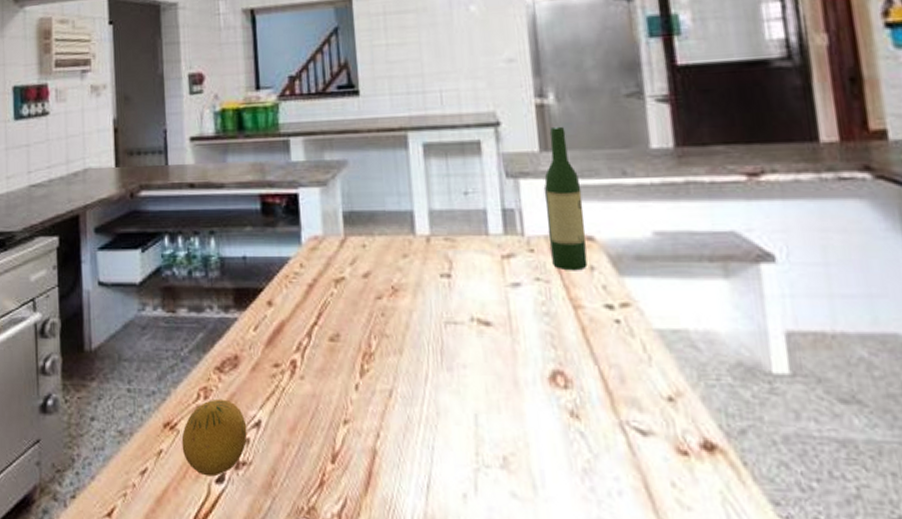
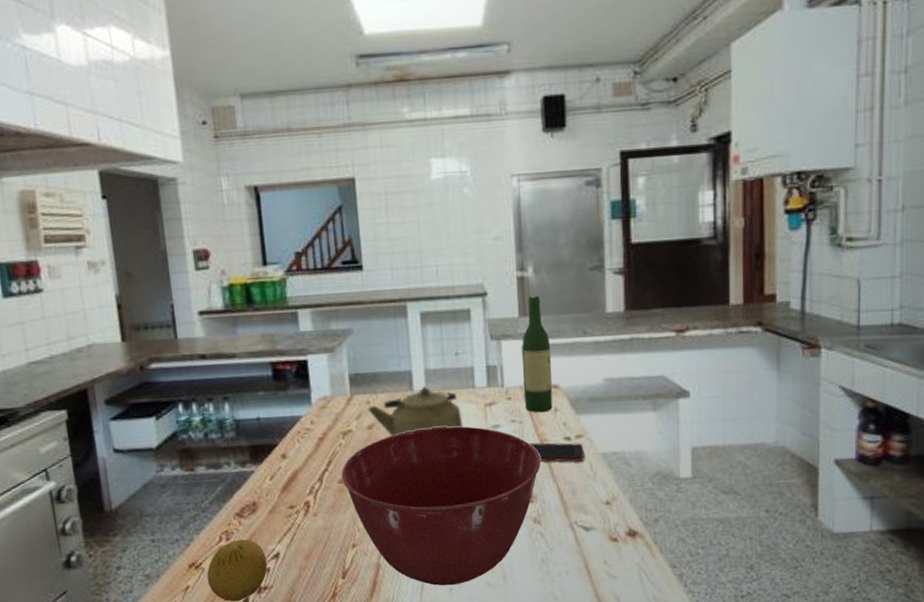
mixing bowl: none [332,281,577,491] -> present [341,426,541,586]
kettle: none [363,229,476,289] -> present [367,385,464,437]
cell phone: none [559,308,634,338] -> present [529,442,585,462]

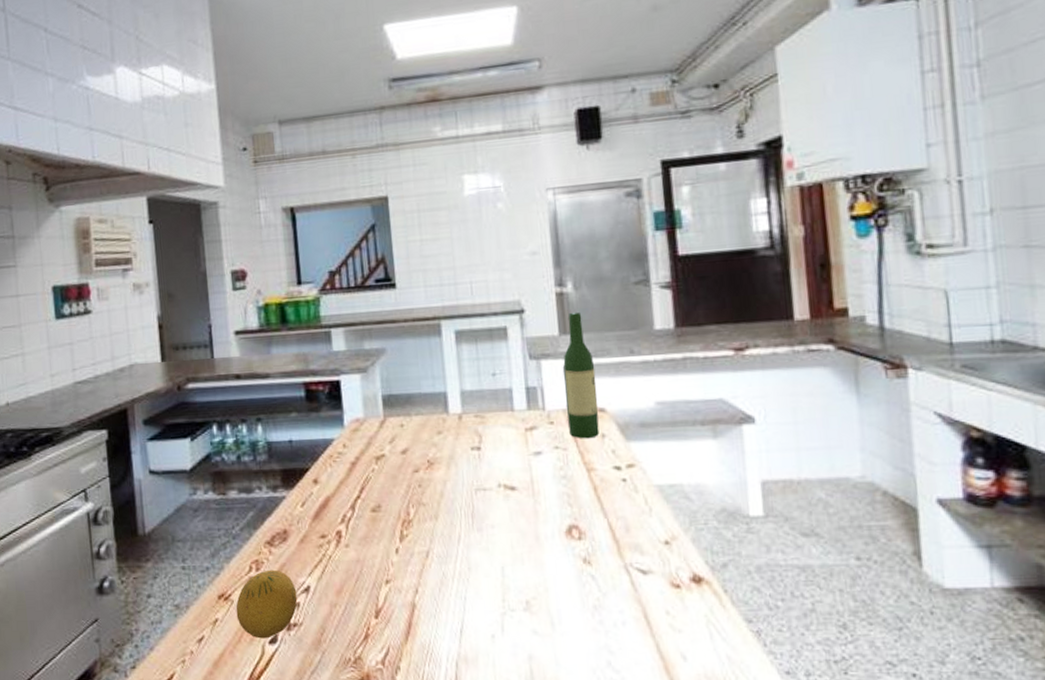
mixing bowl: present [341,426,541,586] -> none [374,452,589,632]
kettle: present [367,385,464,437] -> none [401,408,503,462]
cell phone: present [529,442,585,462] -> none [574,471,638,495]

